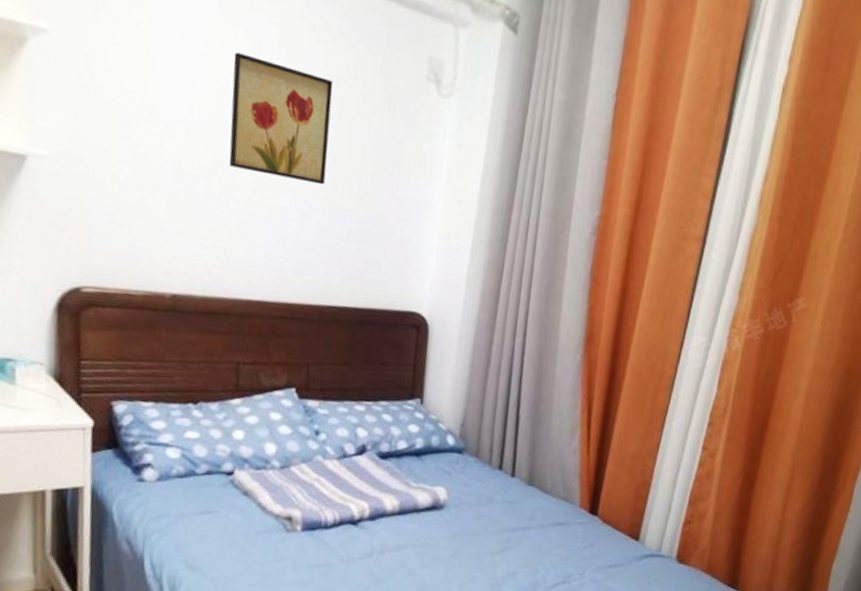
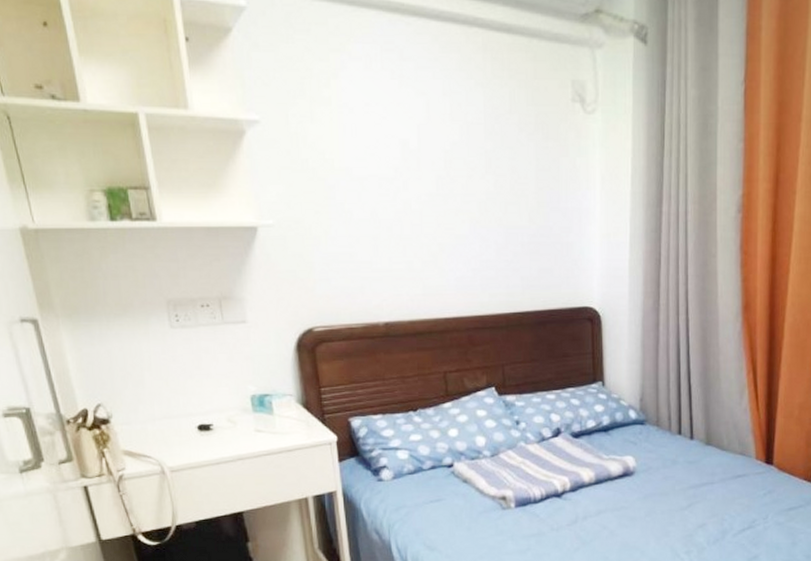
wall art: present [228,52,334,185] -> none [408,109,497,210]

